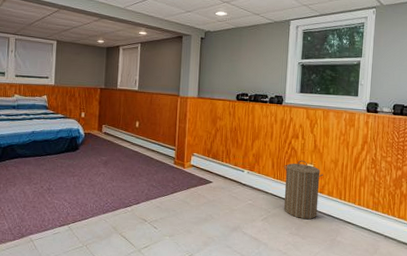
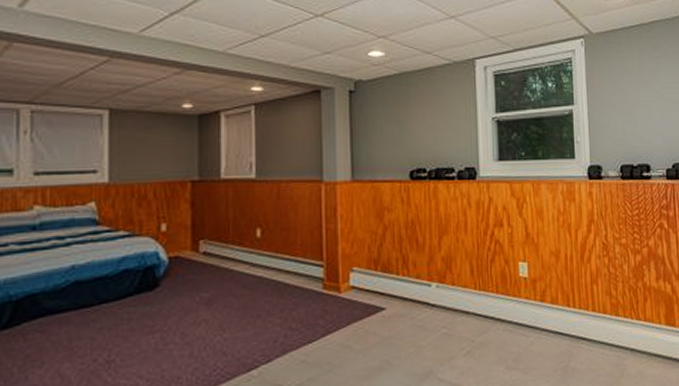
laundry hamper: present [284,160,323,220] -> none [487,257,542,344]

